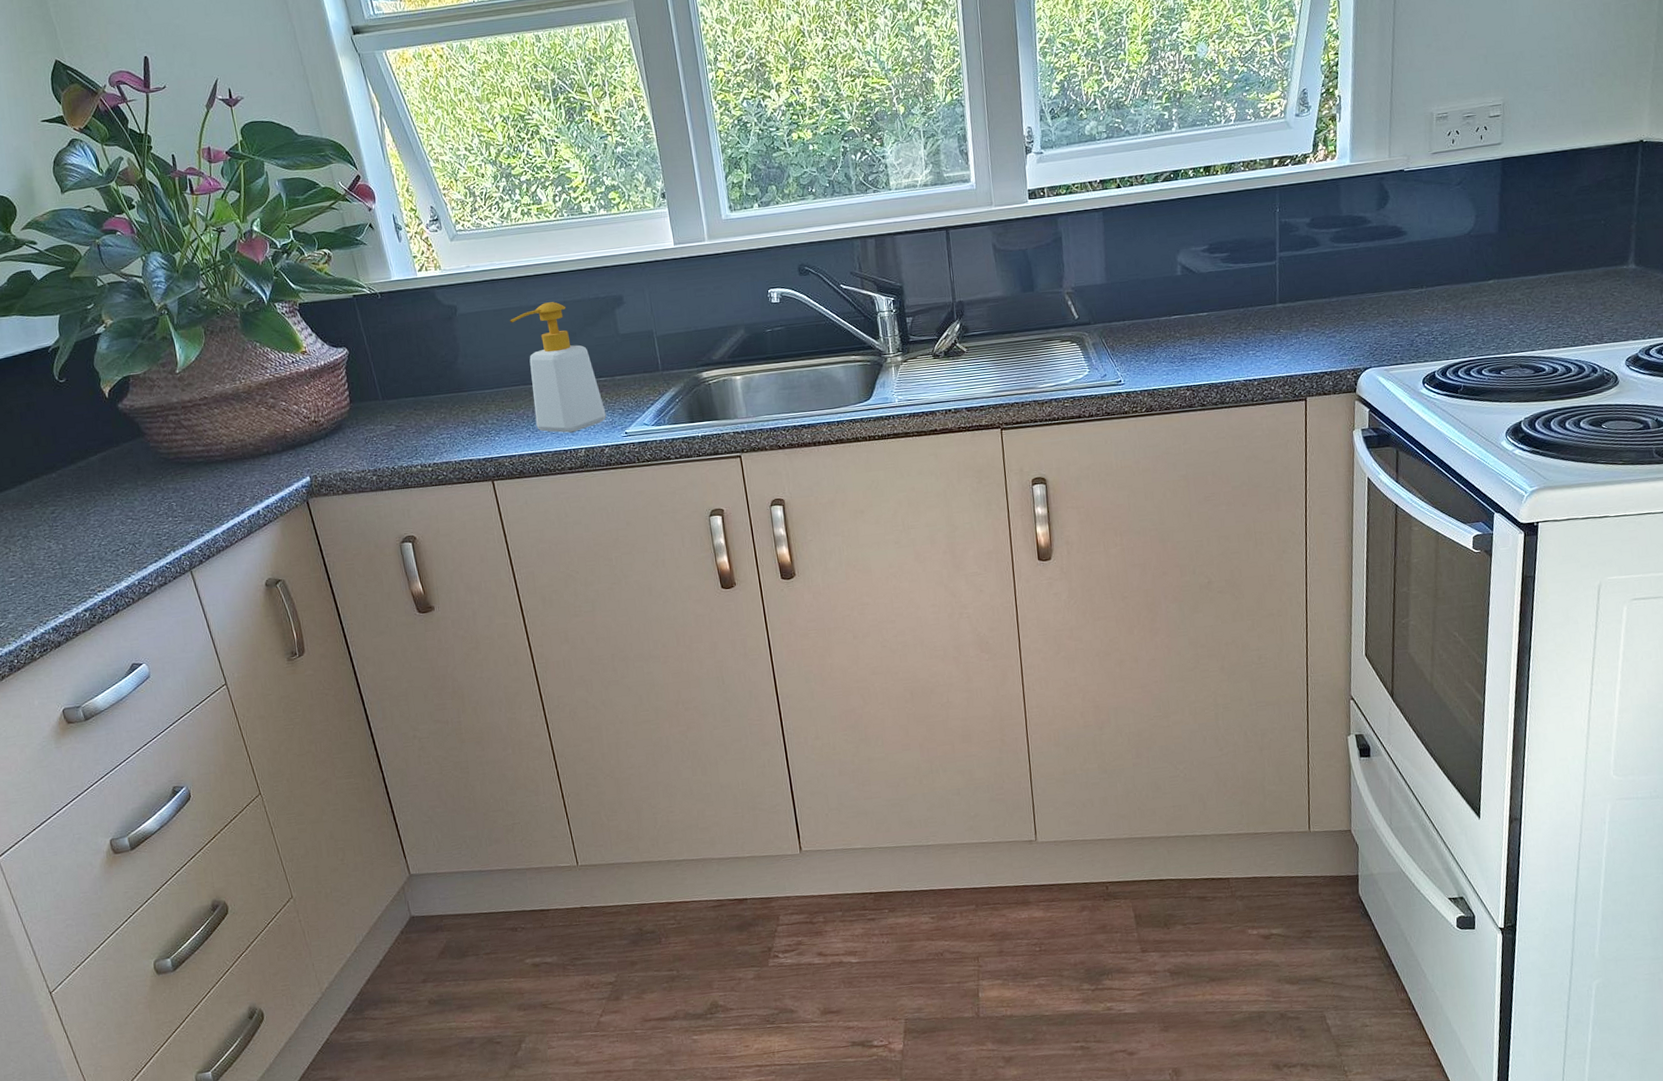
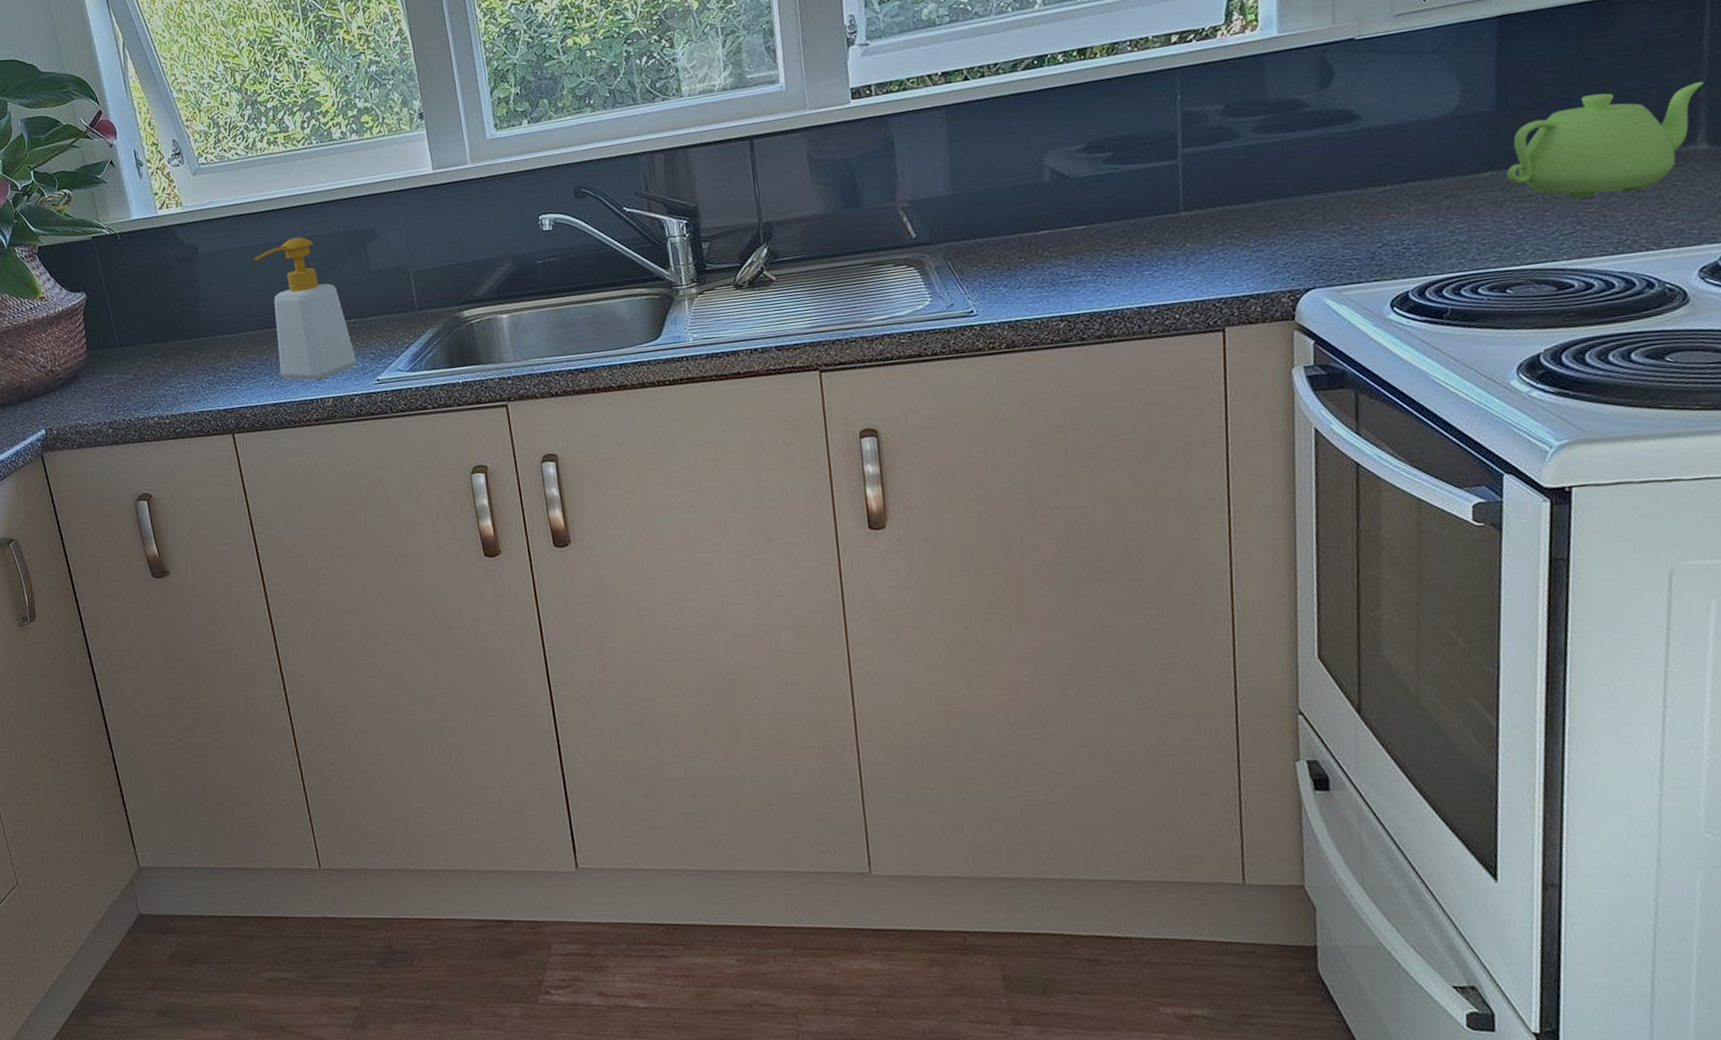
teapot: none [1503,216,1635,303] -> present [1506,81,1704,199]

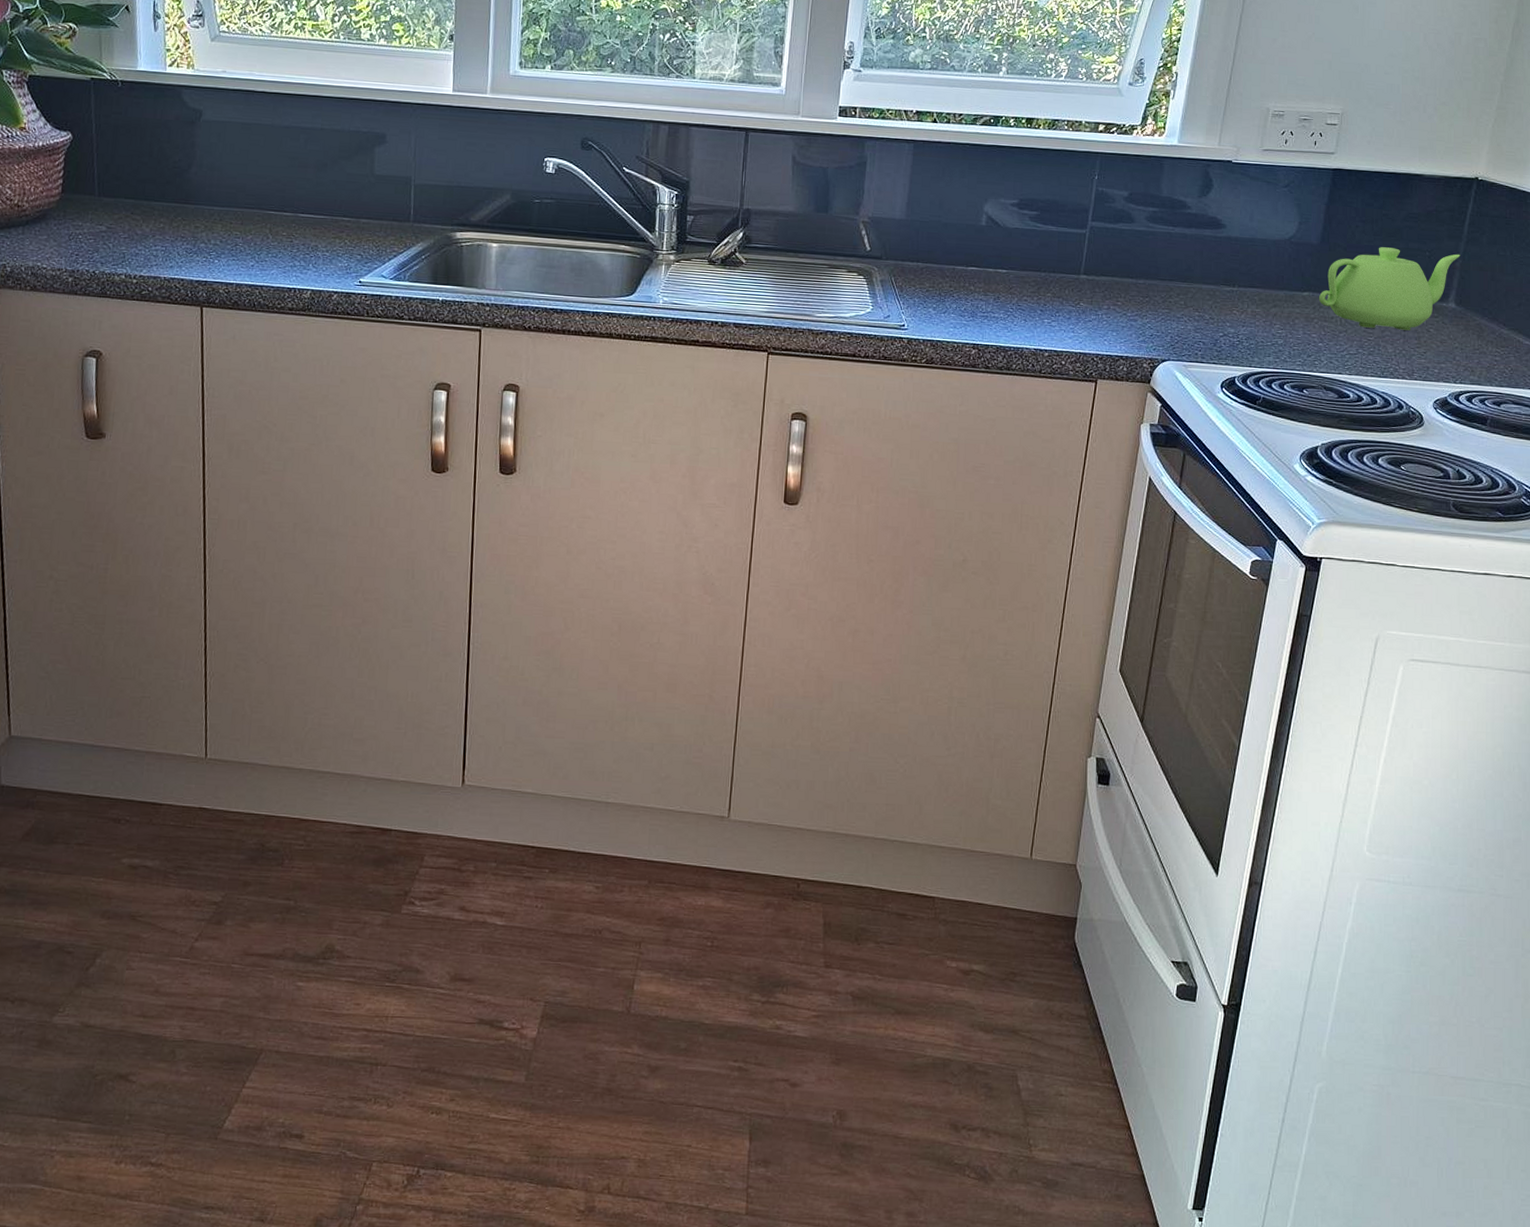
soap bottle: present [253,237,357,381] -> none [257,125,343,271]

